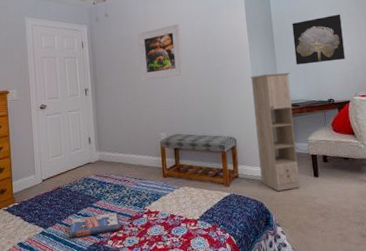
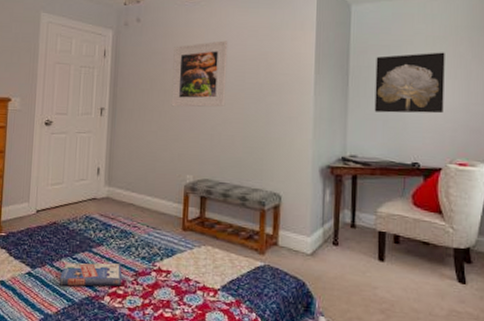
storage cabinet: present [250,72,300,191] -> none [307,118,365,272]

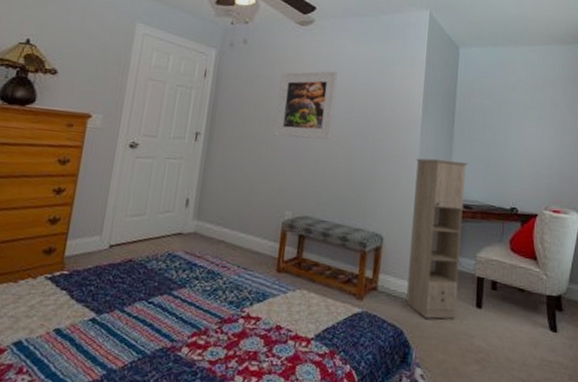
book: present [58,263,122,287] -> none [128,307,206,336]
storage cabinet: none [307,118,365,272] -> present [406,158,469,319]
wall art: present [374,52,445,114] -> none [477,100,543,160]

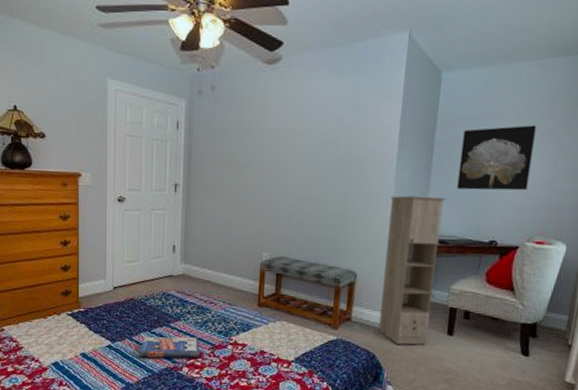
book: none [128,307,206,336] -> present [138,337,200,359]
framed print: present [274,71,338,140] -> none [247,111,309,184]
wall art: none [477,100,543,160] -> present [456,125,537,191]

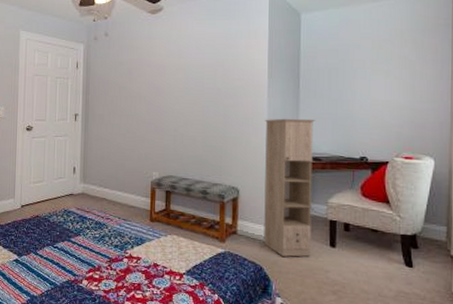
book: present [138,337,200,359] -> none [42,251,98,272]
wall art: present [456,125,537,191] -> none [324,54,391,112]

